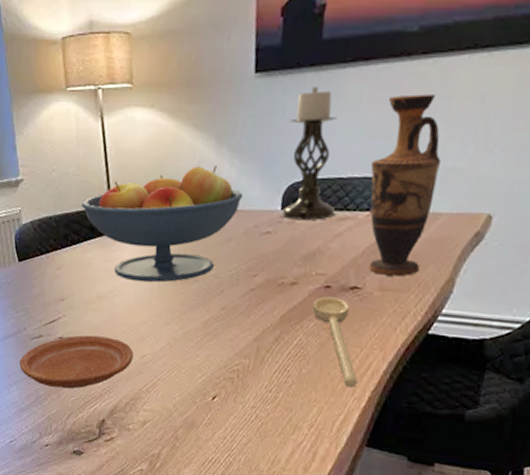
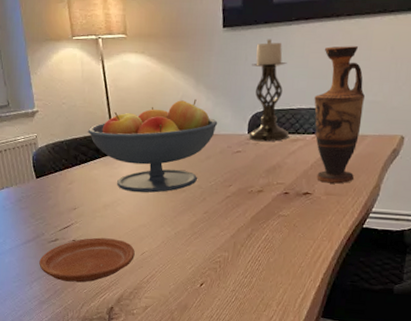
spoon: present [312,297,357,388] -> none [275,201,312,272]

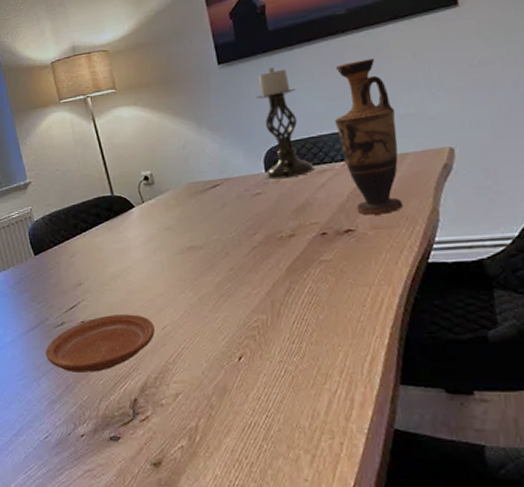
fruit bowl: present [88,98,218,193] -> none [86,143,229,257]

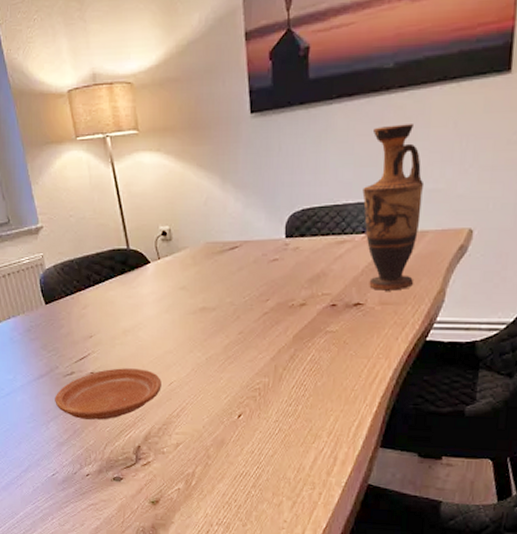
candle holder: present [257,67,315,180] -> none [286,123,335,246]

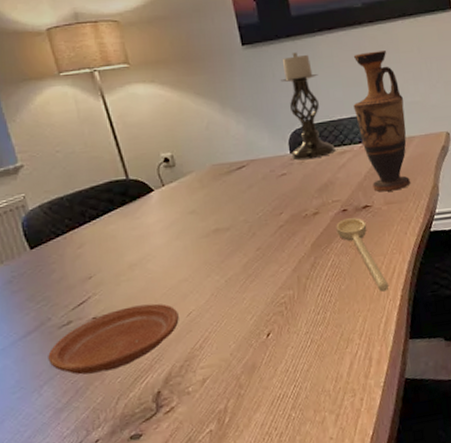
candle holder: none [286,123,335,246] -> present [281,52,336,161]
spoon: none [321,314,367,395] -> present [336,218,388,292]

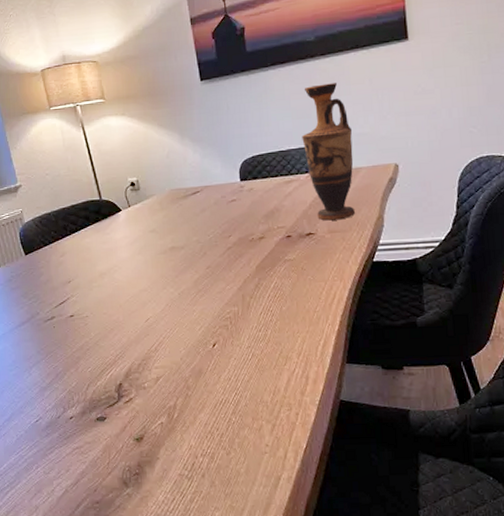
plate: present [48,303,179,375] -> none [36,308,139,362]
candle holder: present [281,52,336,161] -> none [234,86,283,188]
spoon: present [336,218,388,292] -> none [280,244,328,316]

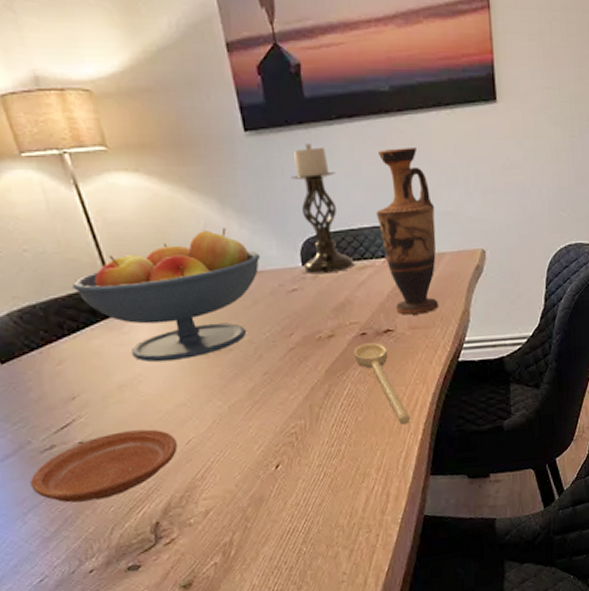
plate: none [36,308,139,362] -> present [30,429,178,503]
fruit bowl: none [75,153,208,256] -> present [72,227,261,362]
candle holder: none [234,86,283,188] -> present [291,143,355,275]
spoon: none [280,244,328,316] -> present [353,343,410,425]

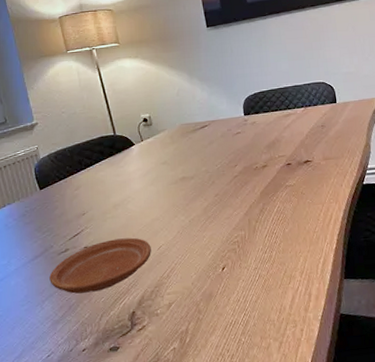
fruit bowl: present [72,227,261,362] -> none [90,91,215,188]
candle holder: present [291,143,355,275] -> none [238,32,282,122]
spoon: present [353,343,410,425] -> none [281,171,326,236]
vase: present [376,148,439,315] -> none [297,30,346,149]

